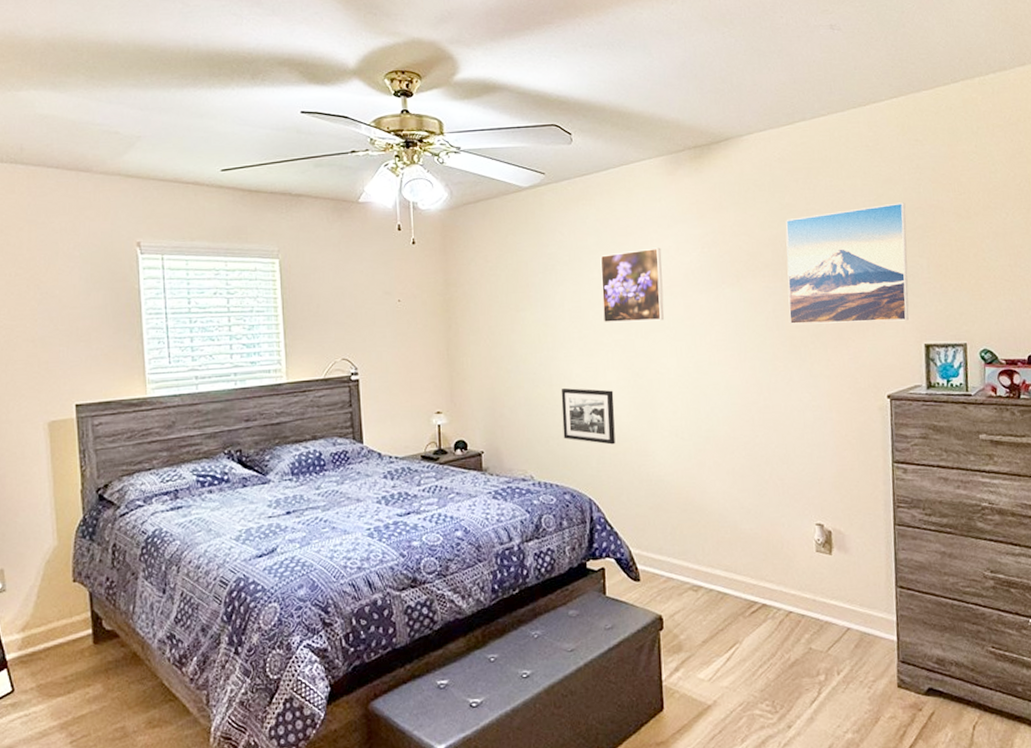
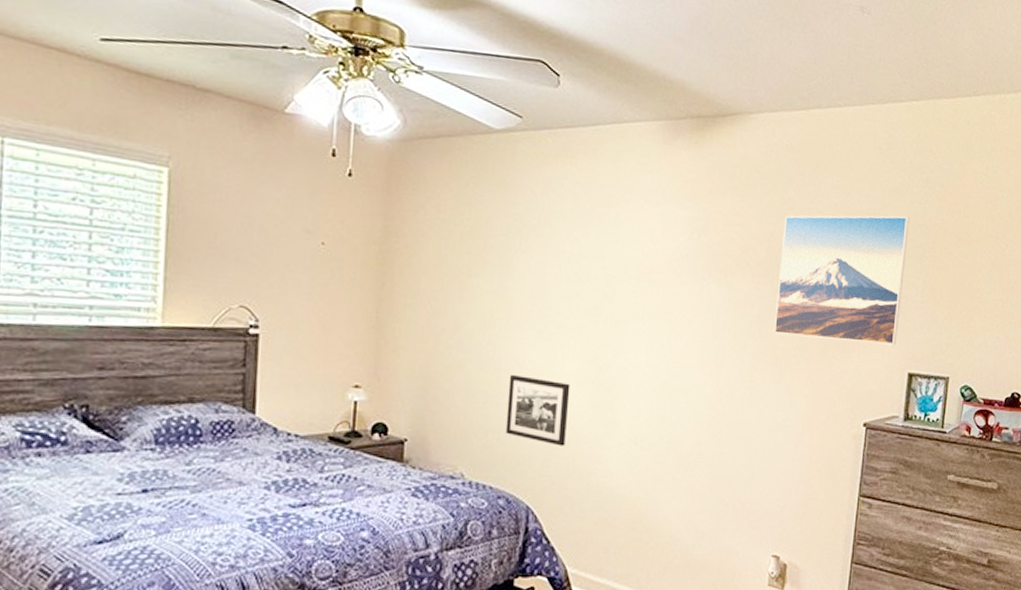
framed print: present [600,247,664,324] -> none [568,224,646,311]

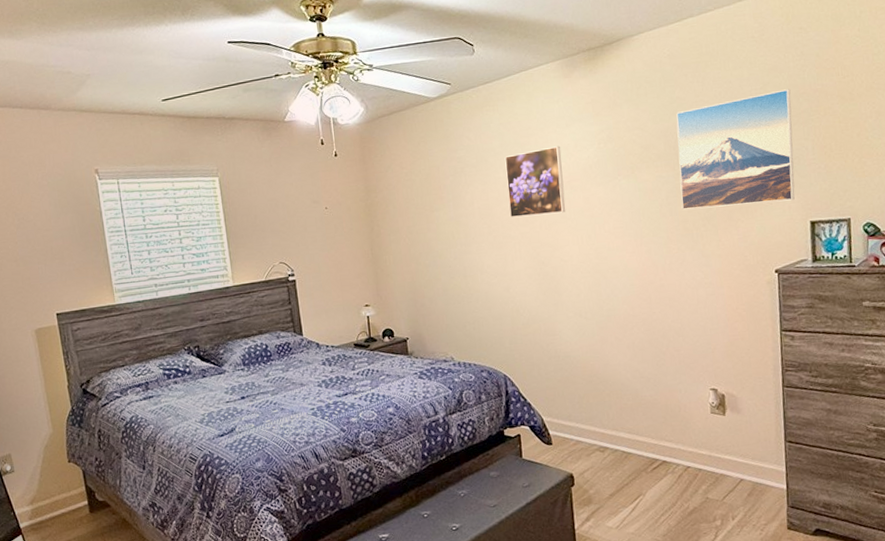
picture frame: present [505,375,570,447] -> none [474,278,526,327]
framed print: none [568,224,646,311] -> present [505,146,565,218]

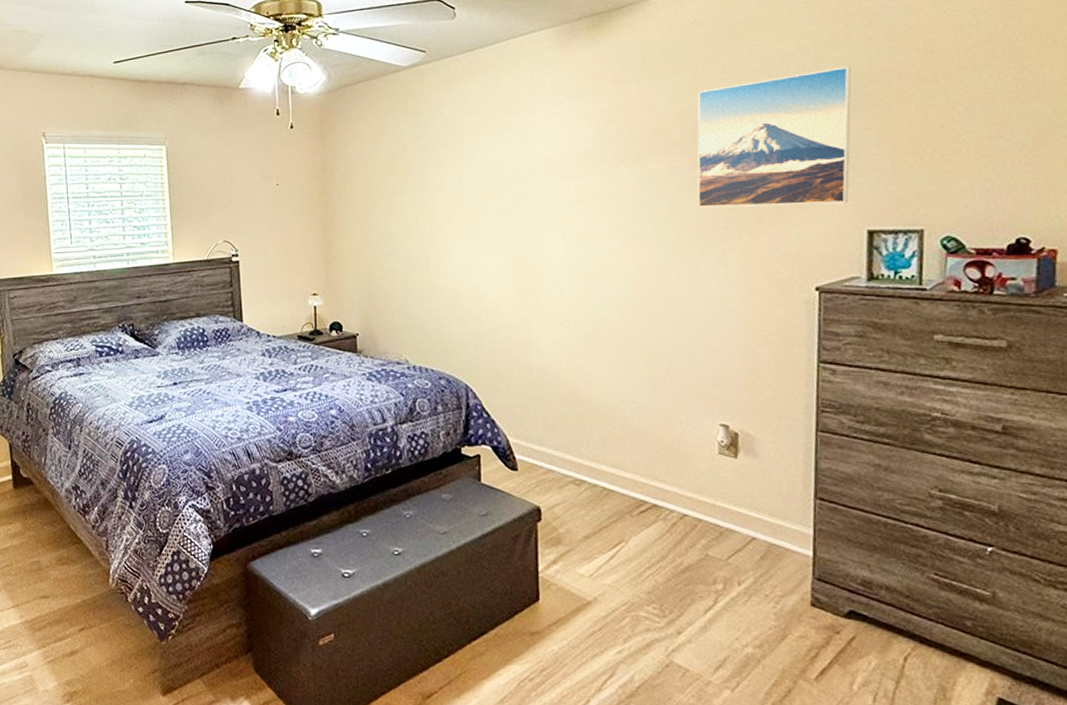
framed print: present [505,146,565,218] -> none [483,126,552,207]

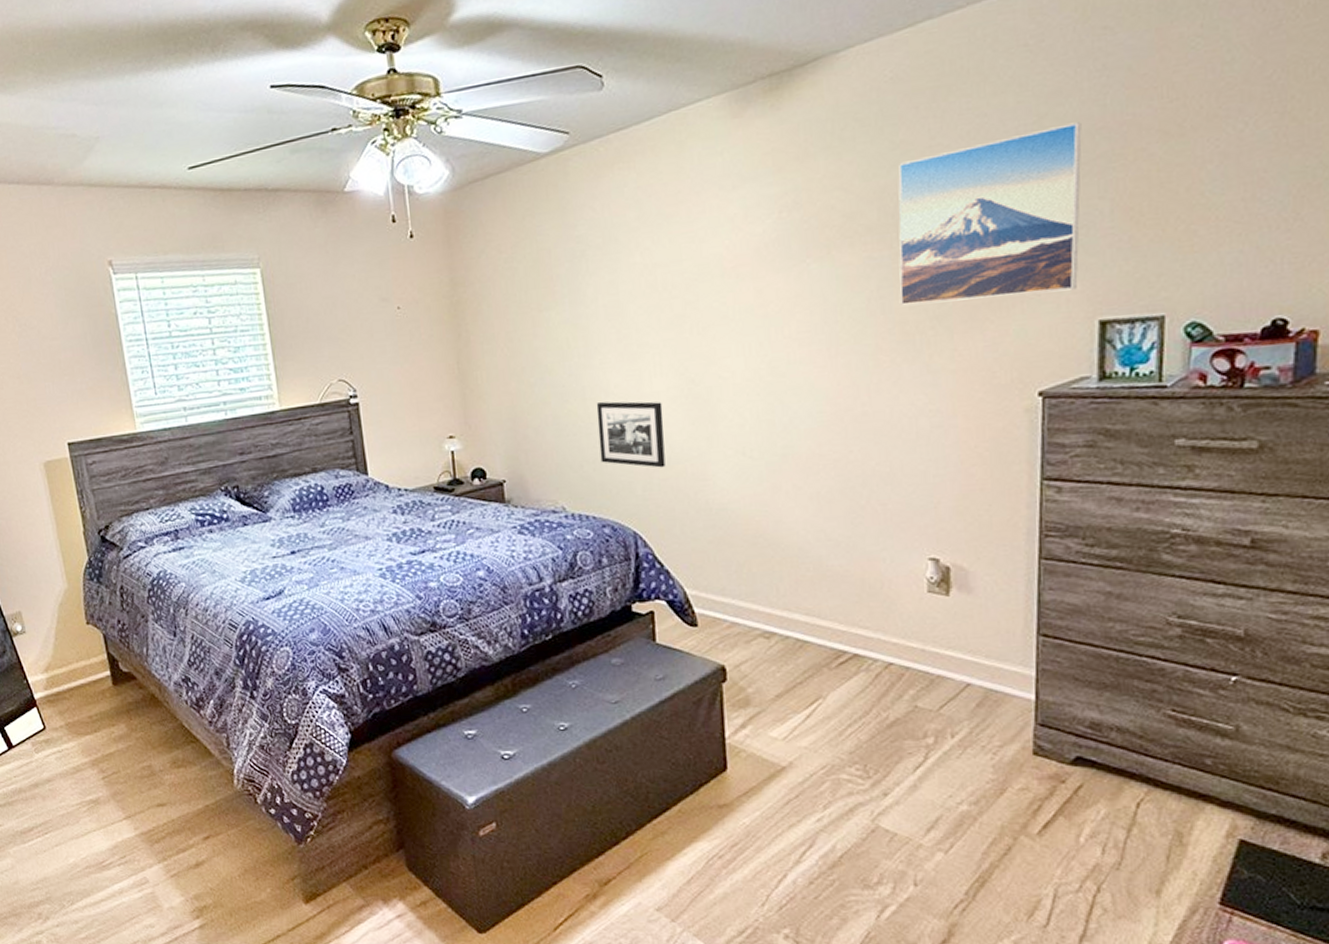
picture frame: none [438,273,495,331] -> present [596,401,666,468]

